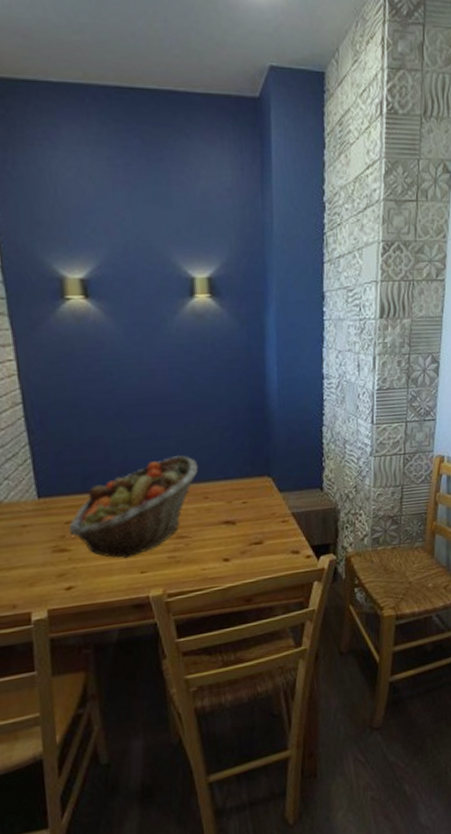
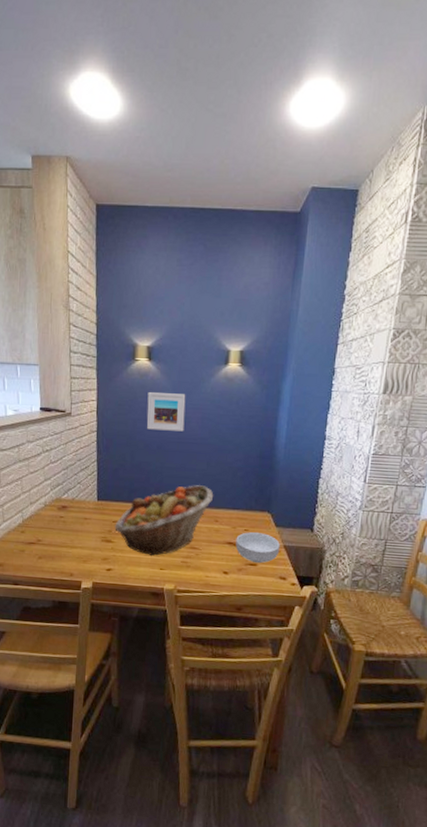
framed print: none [90,339,148,392] -> present [146,392,186,432]
cereal bowl: none [233,502,288,541] -> present [235,532,280,564]

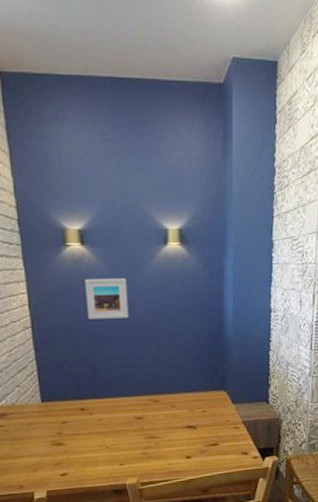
fruit basket: present [115,485,214,557] -> none [64,372,168,453]
cereal bowl: present [235,532,280,564] -> none [195,412,239,443]

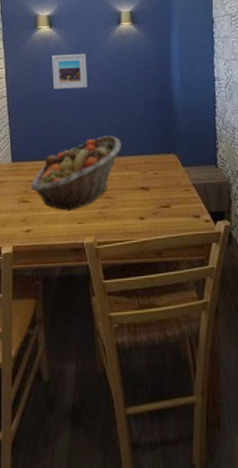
fruit basket: none [64,372,168,453] -> present [31,135,122,212]

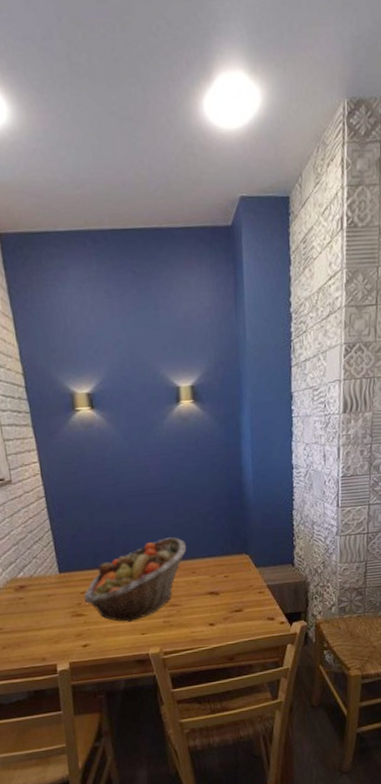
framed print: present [51,54,88,89] -> none [96,441,144,486]

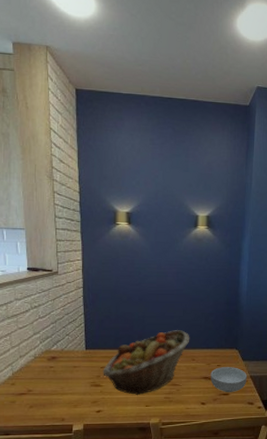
cereal bowl: none [217,576,264,609] -> present [210,367,247,393]

